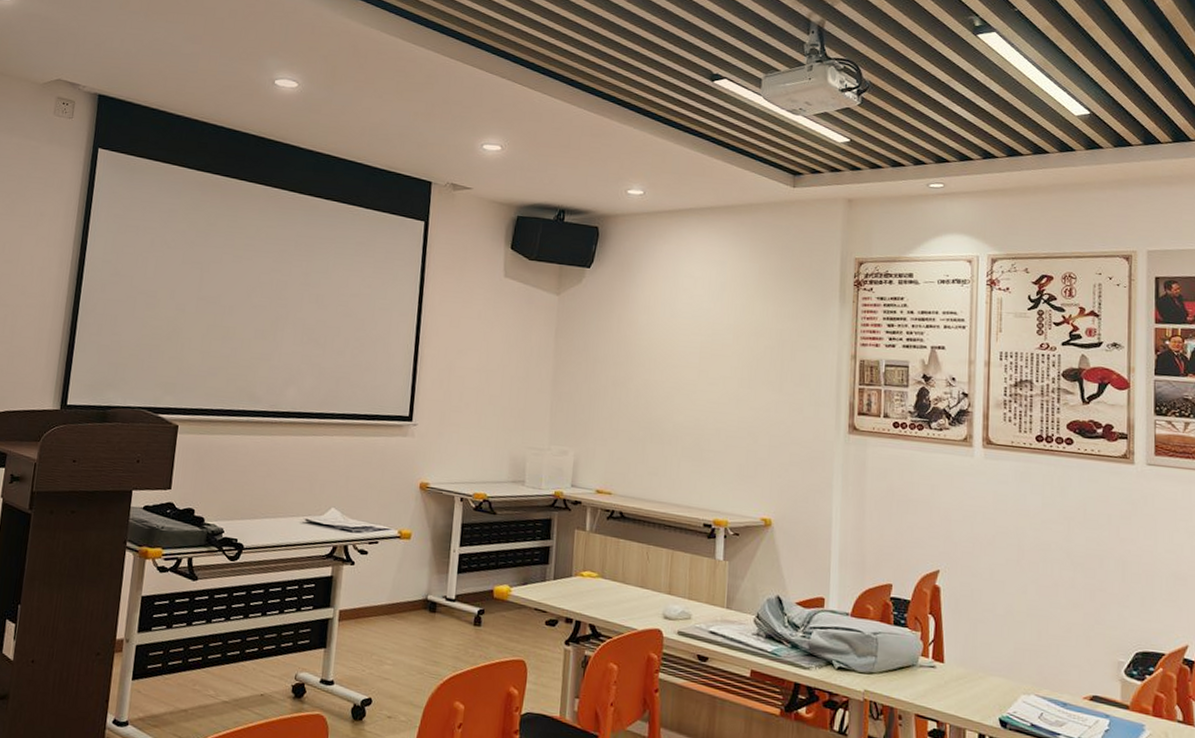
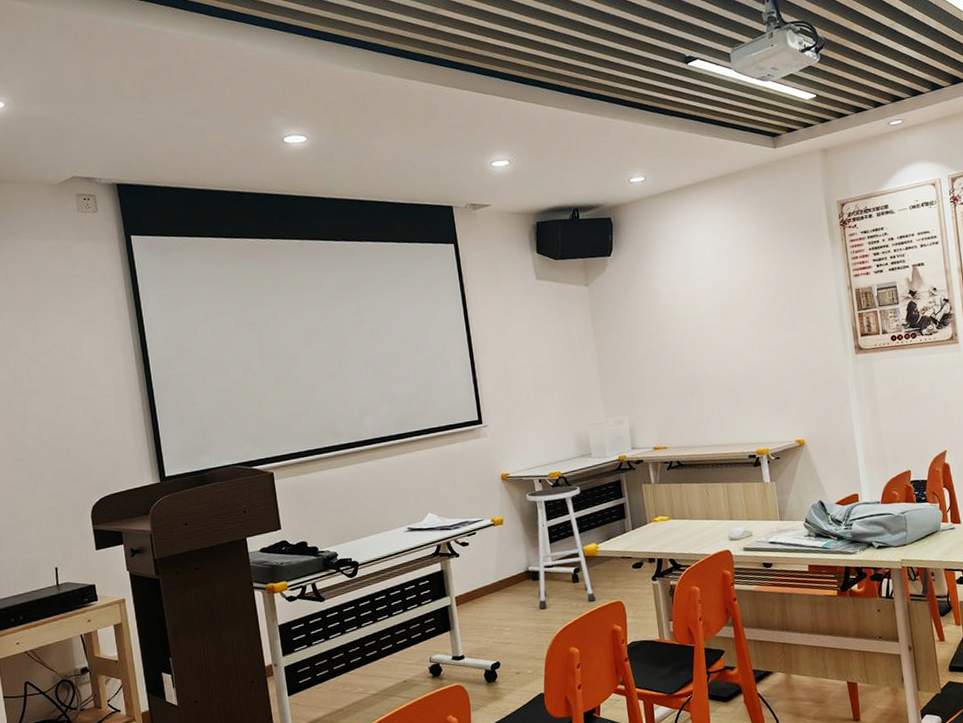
stool: none [430,509,504,653] -> present [525,486,596,609]

